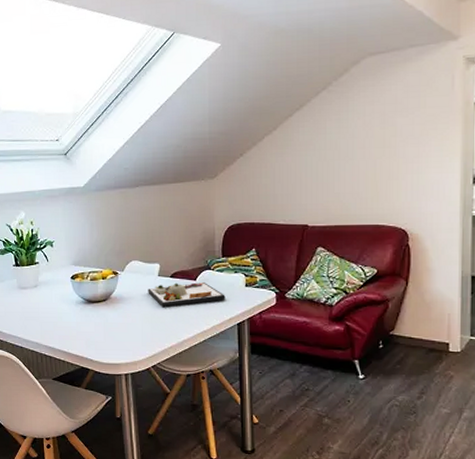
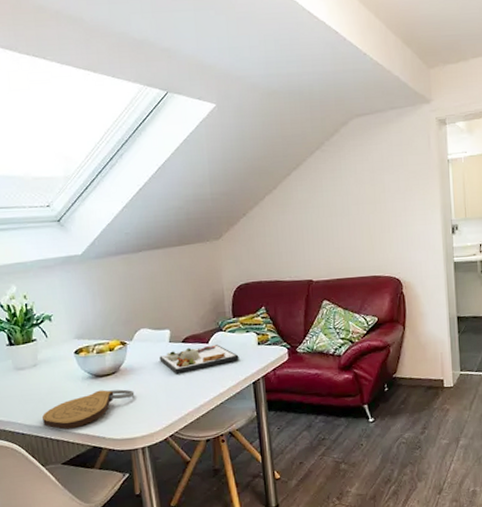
cutting board: none [39,315,122,348] -> present [42,389,135,430]

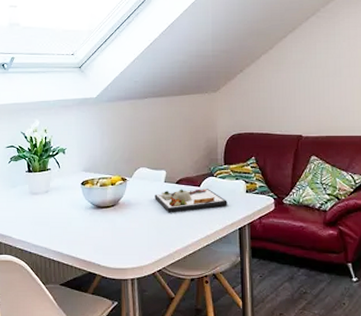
cutting board: present [42,389,135,430] -> none [48,220,130,253]

